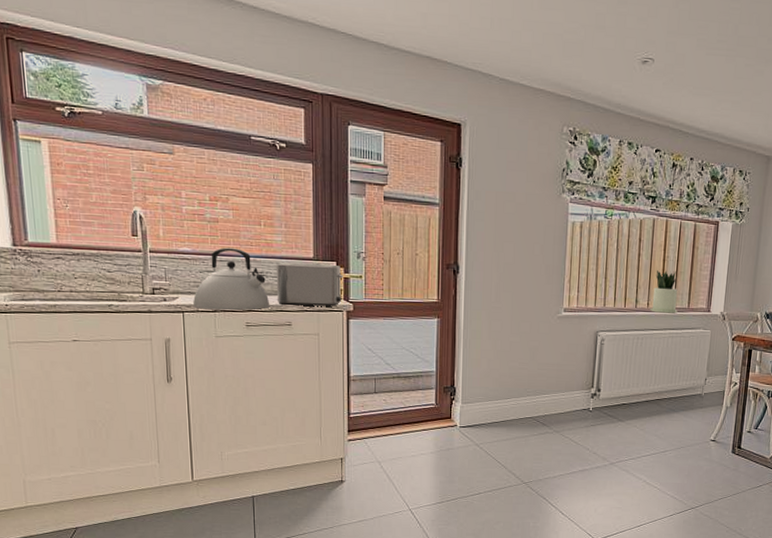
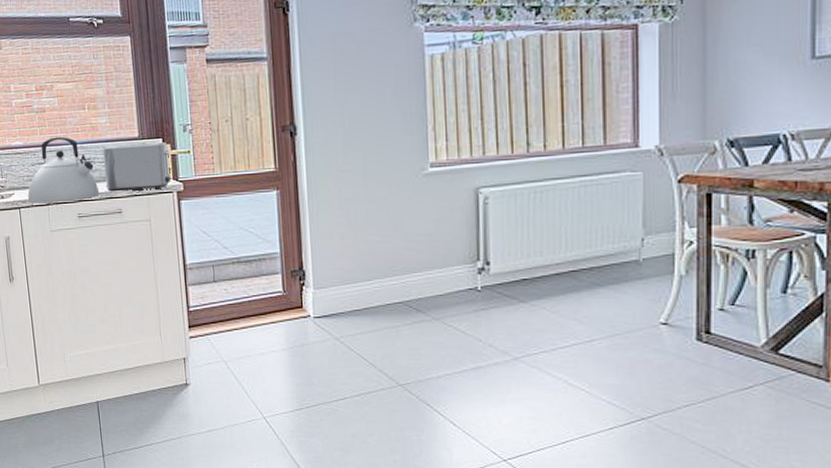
planter: present [649,270,679,314] -> none [547,98,591,157]

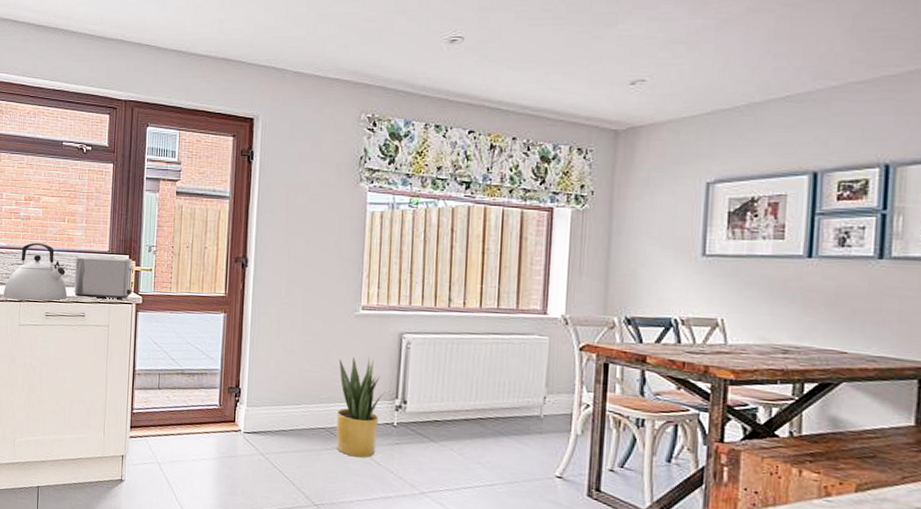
planter: none [410,220,465,329] -> present [336,358,385,458]

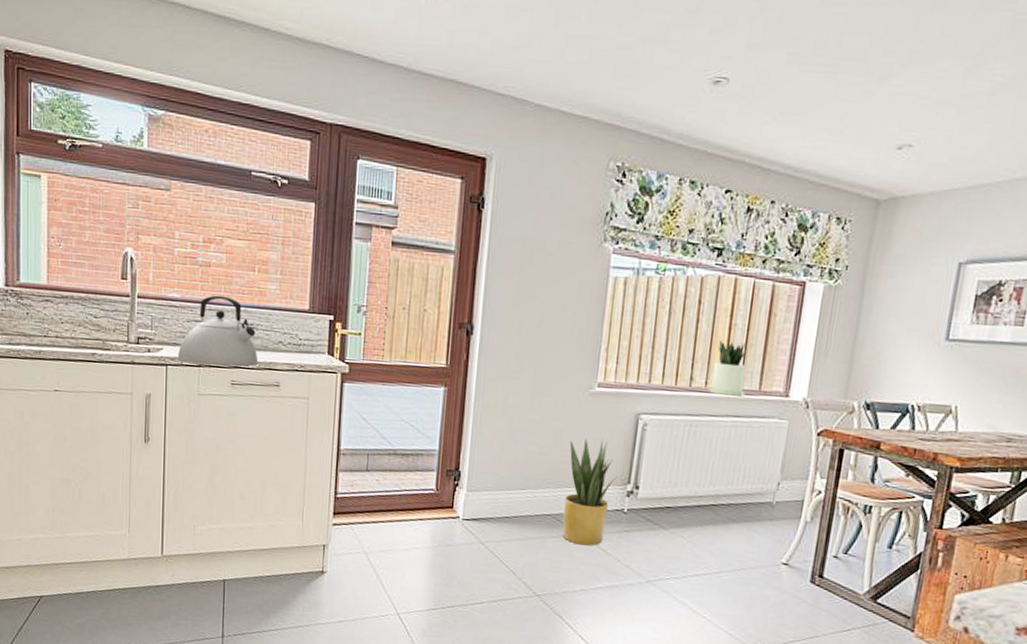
toaster: present [73,256,135,299] -> none [265,314,340,367]
planter: none [466,264,504,316] -> present [707,341,748,398]

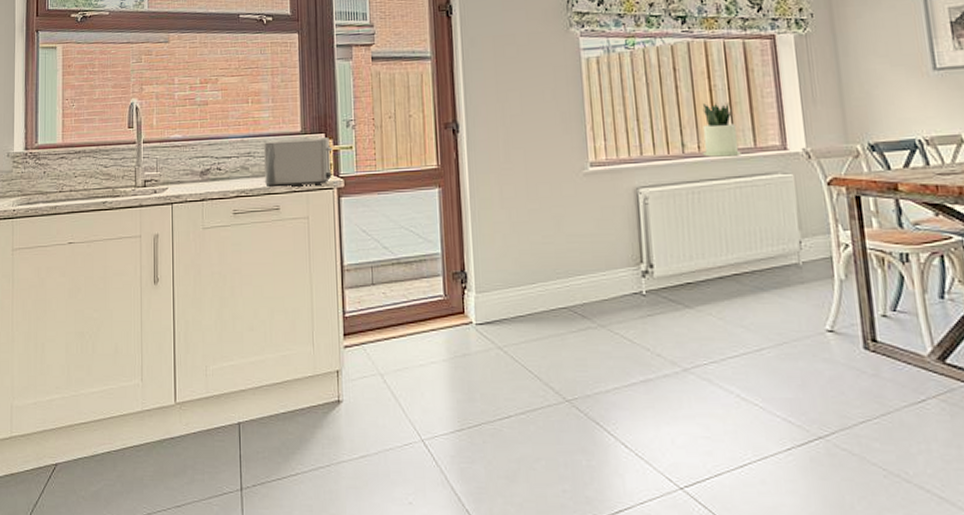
kettle: present [177,295,259,367] -> none [181,129,258,199]
toaster: none [265,314,340,367] -> present [263,138,332,188]
planter: present [562,439,617,546] -> none [572,220,628,337]

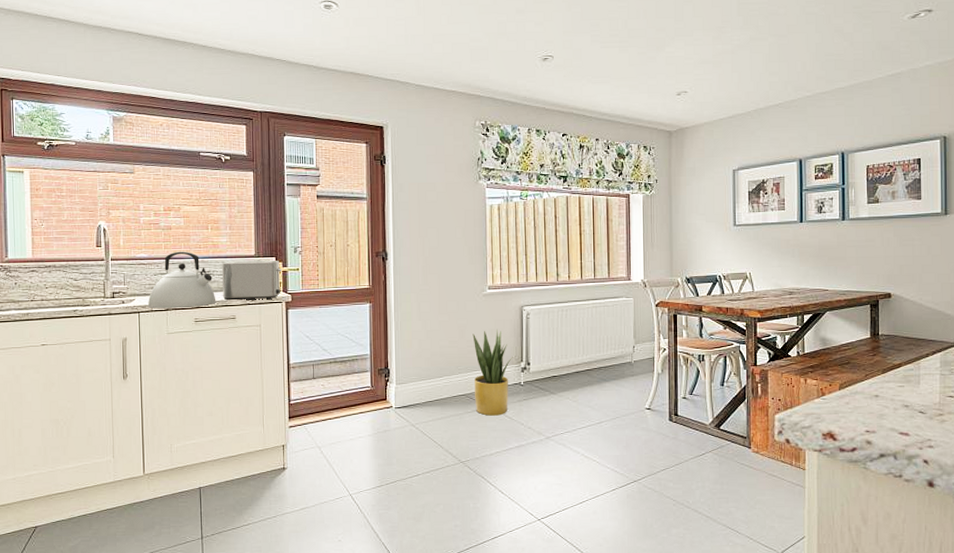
kettle: none [181,129,258,199] -> present [147,251,216,309]
planter: none [572,220,628,337] -> present [472,330,512,416]
planter: present [702,102,743,158] -> none [571,244,600,285]

